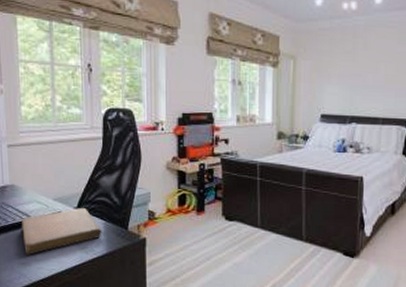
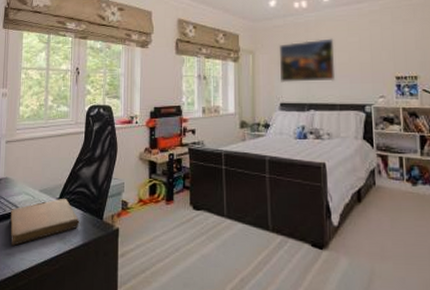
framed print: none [322,46,383,94] -> present [279,38,336,82]

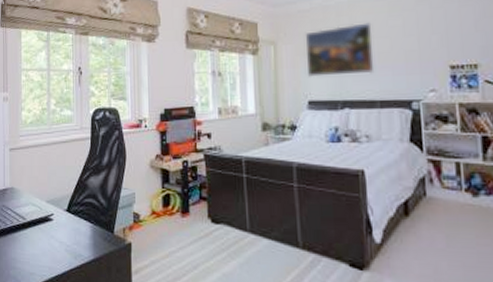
notebook: present [10,198,80,246] -> none [18,209,90,260]

